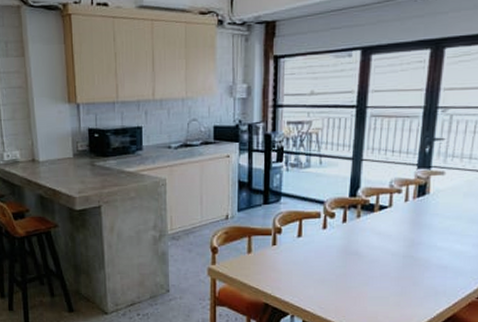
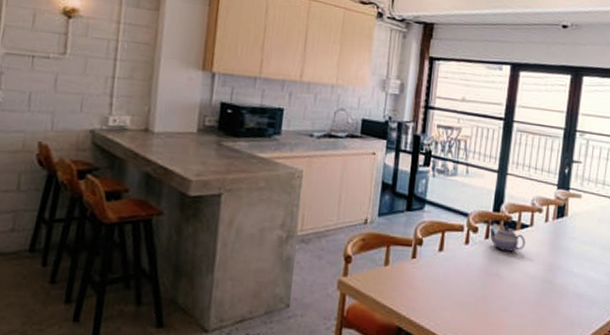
teapot: none [347,209,384,232] -> present [489,225,525,252]

